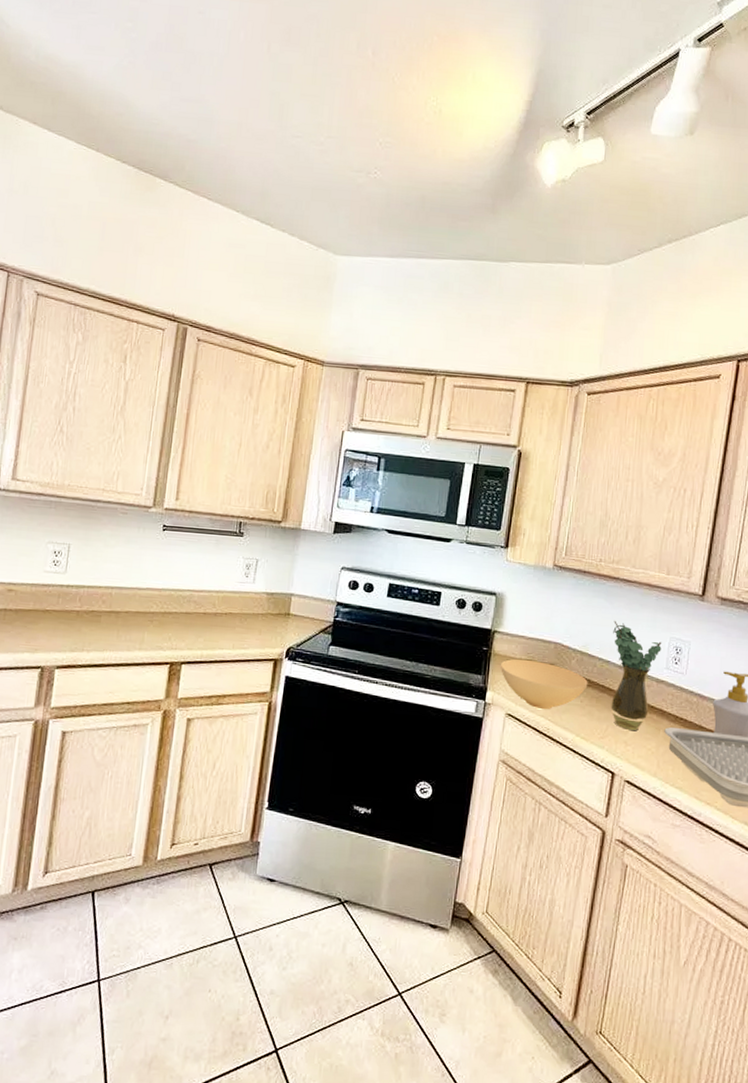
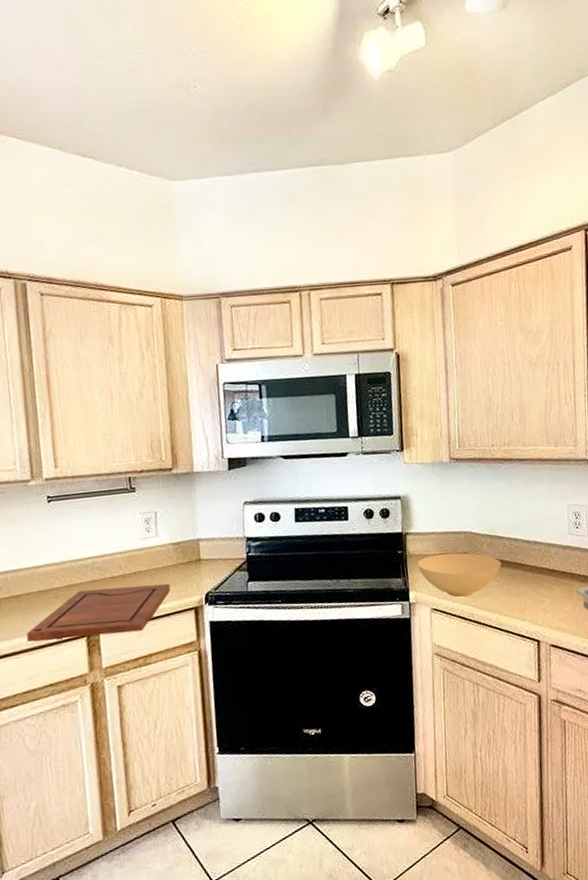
cutting board: none [117,619,256,670] -> present [27,583,171,642]
vase: present [610,621,662,731] -> none [515,500,562,599]

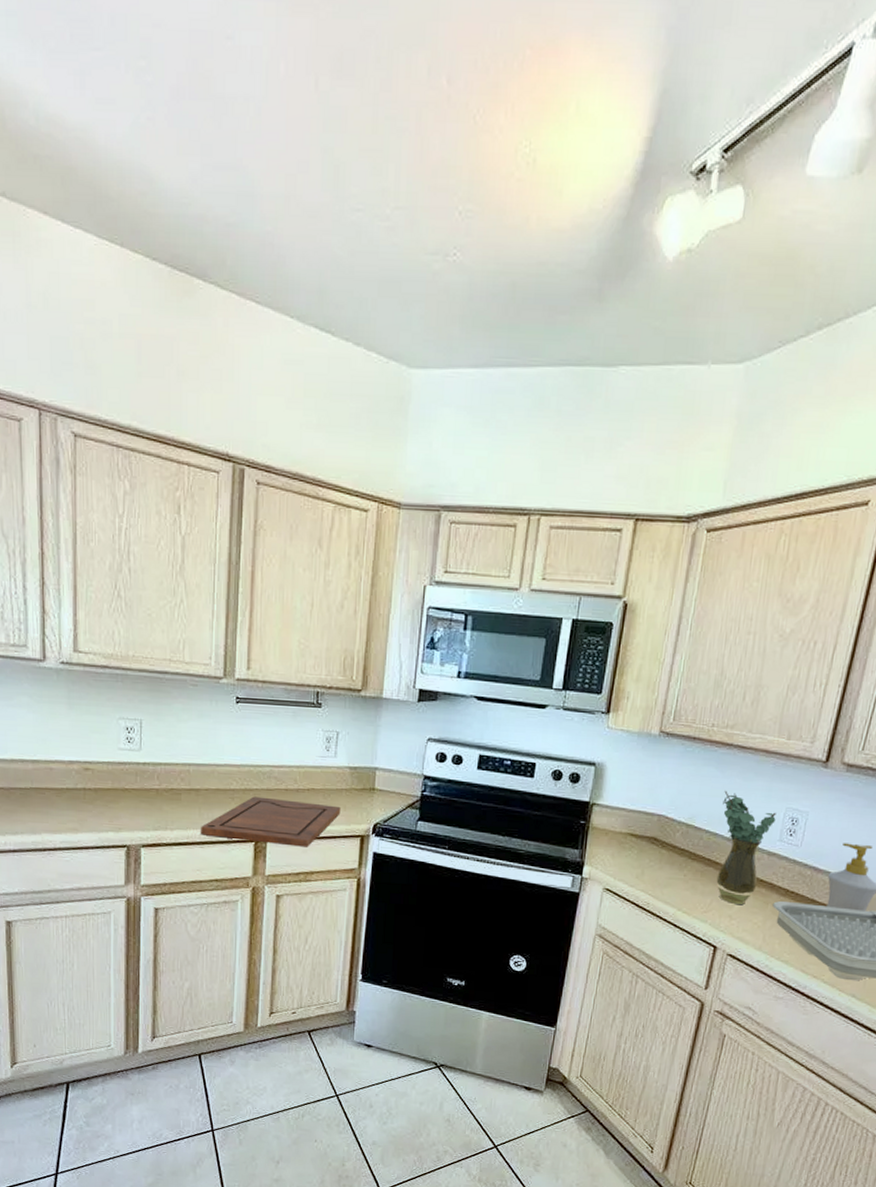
bowl: present [418,552,502,598] -> none [599,832,693,885]
vase: none [515,500,562,599] -> present [716,791,777,905]

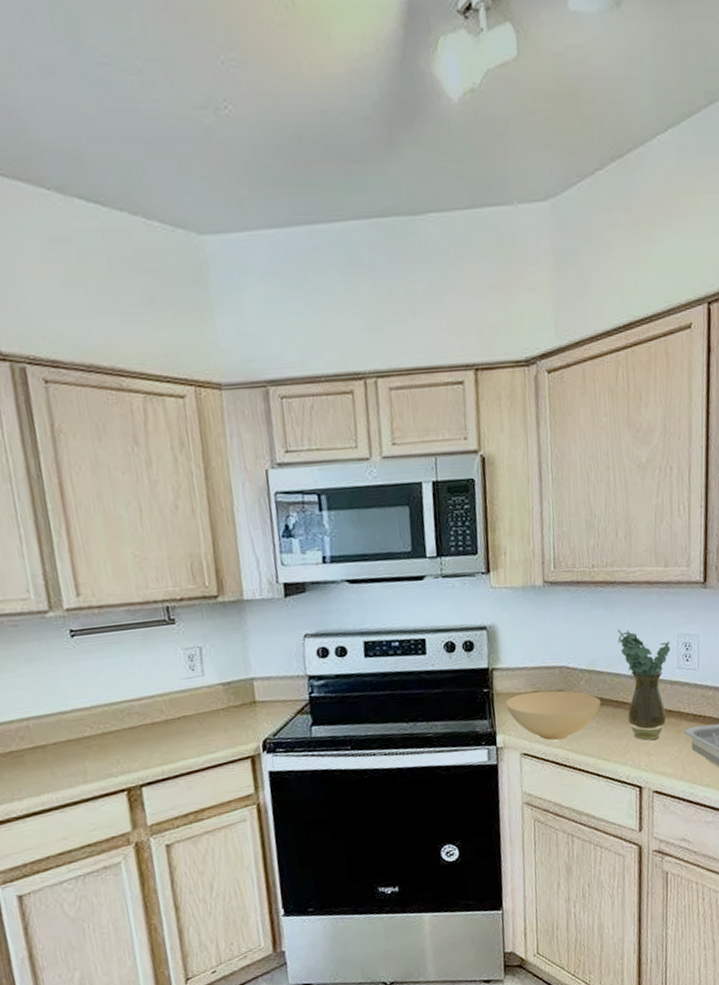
cutting board: present [201,796,341,847] -> none [57,729,222,798]
bowl: none [599,832,693,885] -> present [506,690,601,741]

